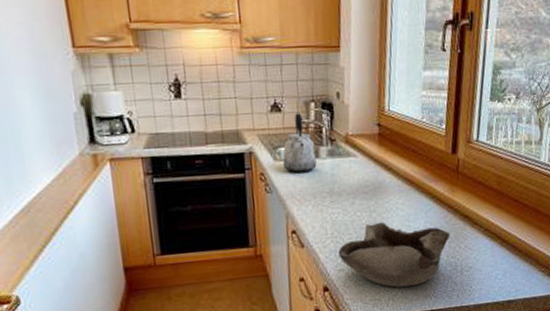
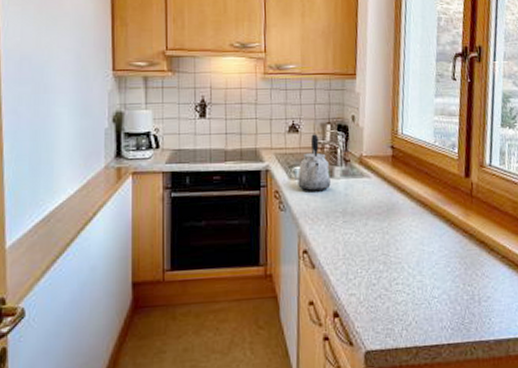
bowl: present [338,221,450,287] -> none [350,244,466,316]

